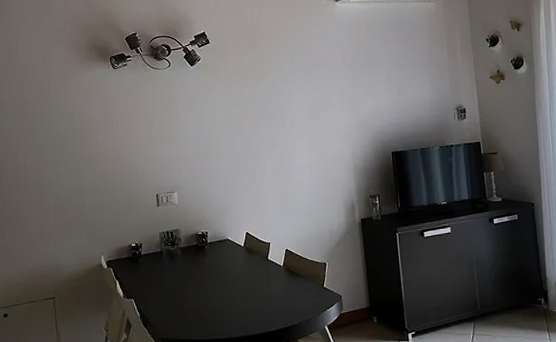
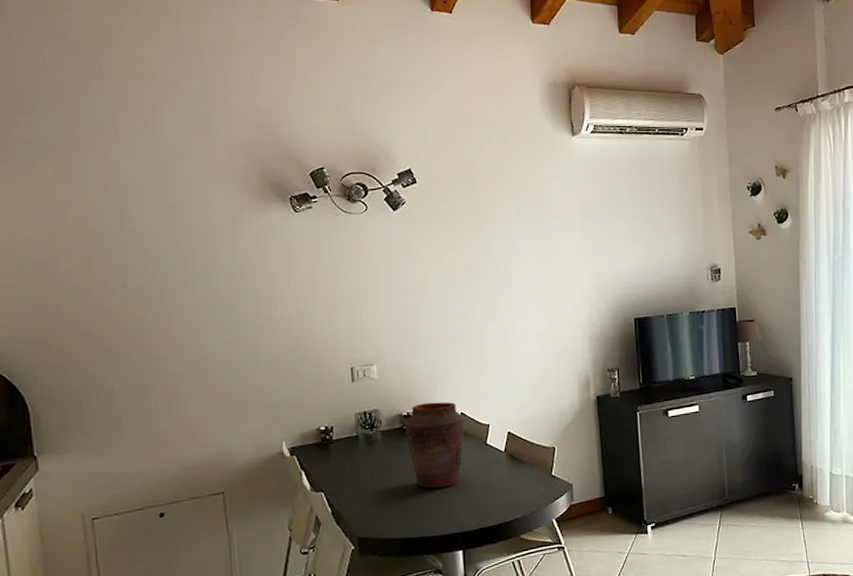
vase: none [200,223,250,297] -> present [405,402,465,488]

